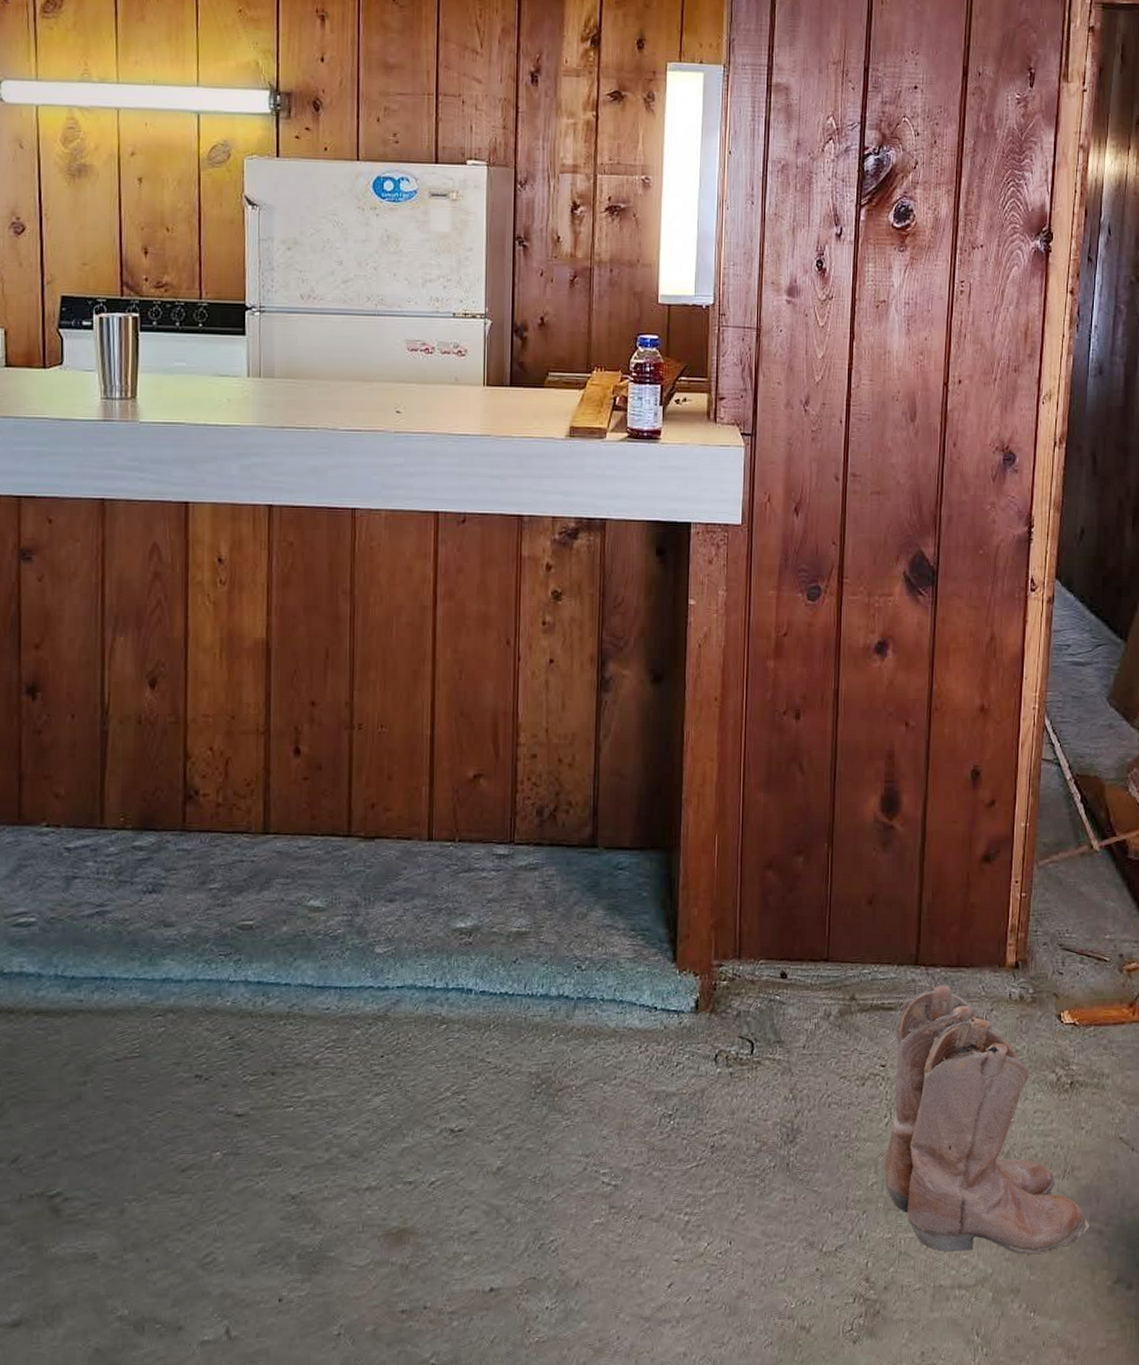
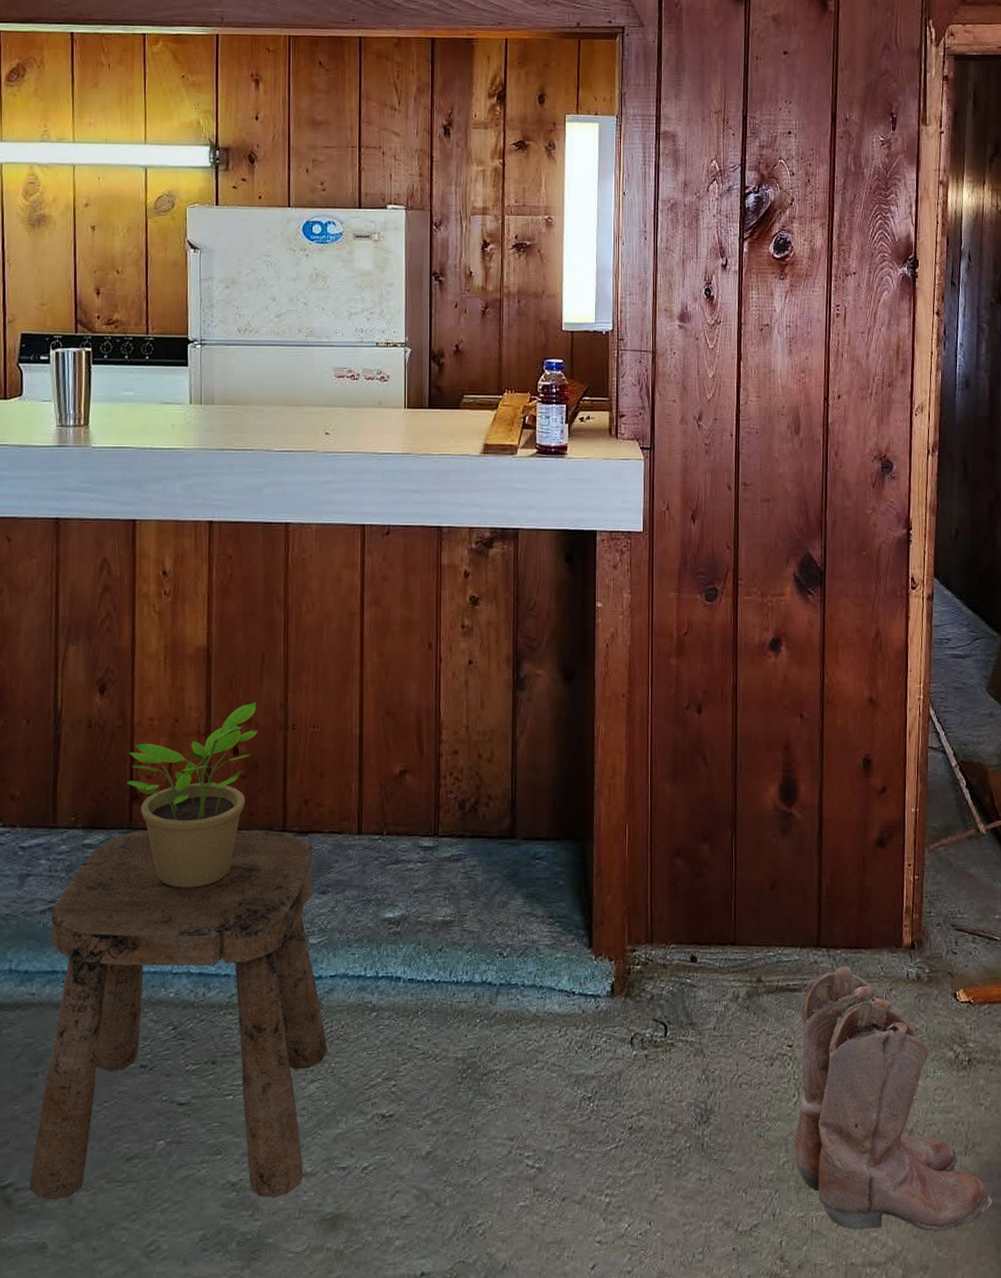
stool: none [79,833,394,1211] -> present [30,829,327,1200]
potted plant: none [179,699,321,894] -> present [126,702,258,888]

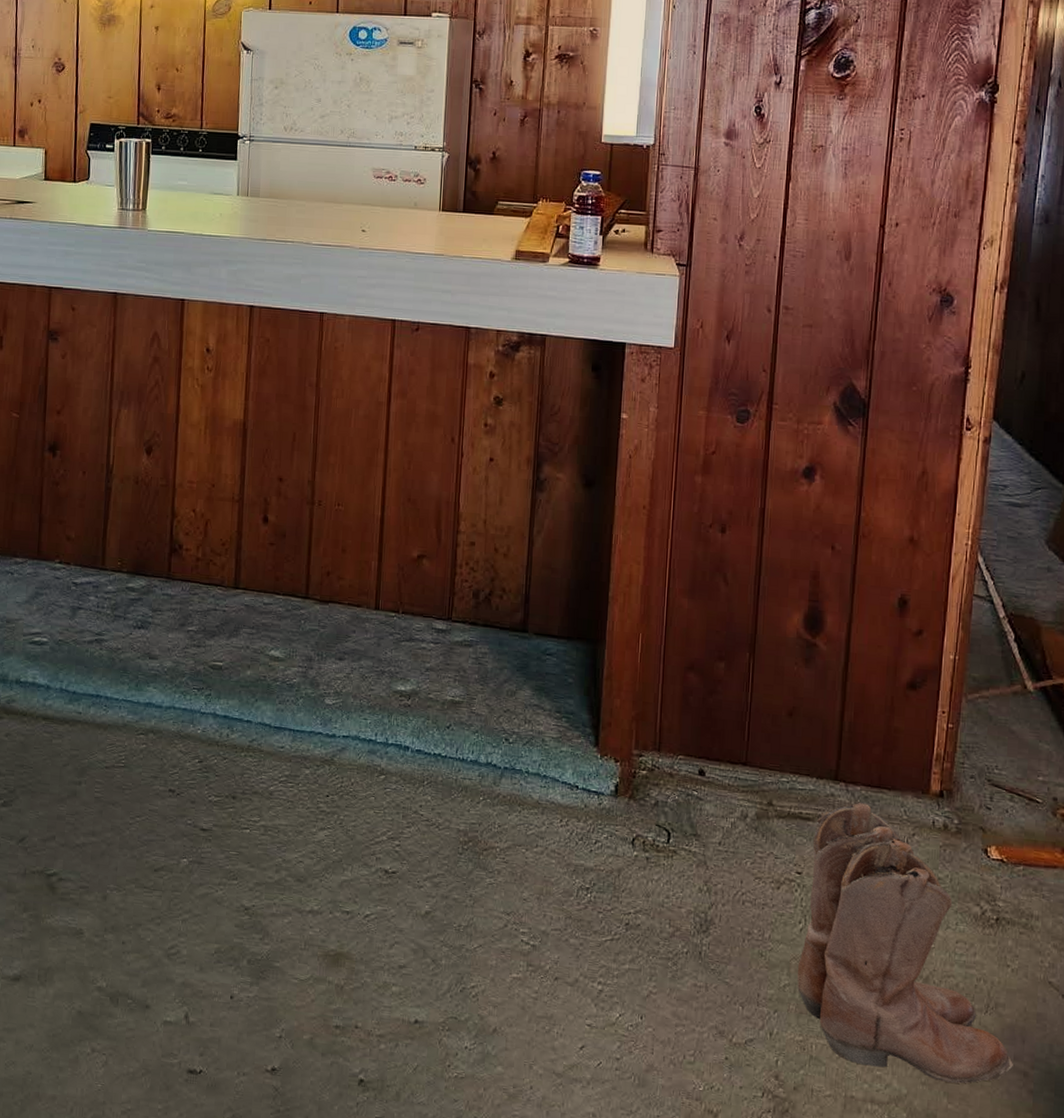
stool: present [30,829,327,1200] -> none [71,581,338,927]
potted plant: present [126,702,258,888] -> none [167,476,287,639]

